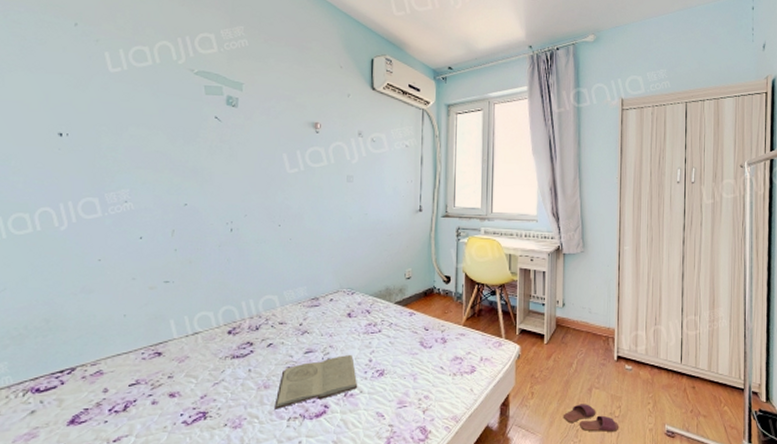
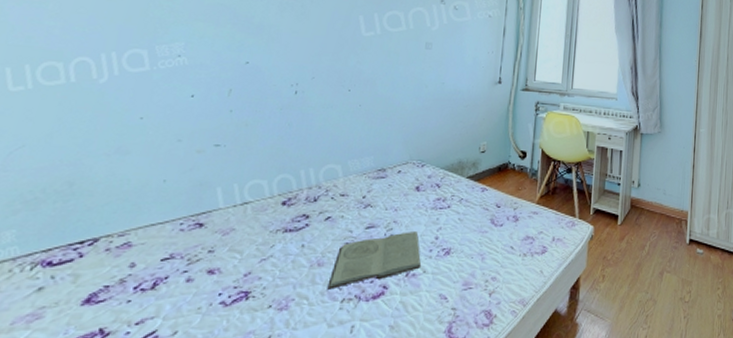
slippers: present [563,404,618,432] -> none [633,288,688,318]

